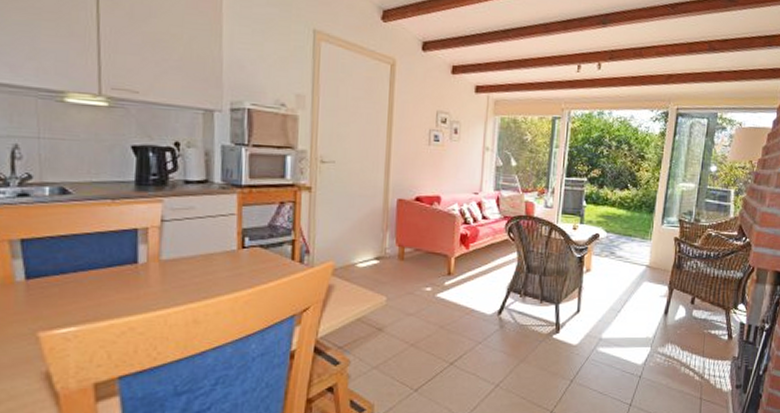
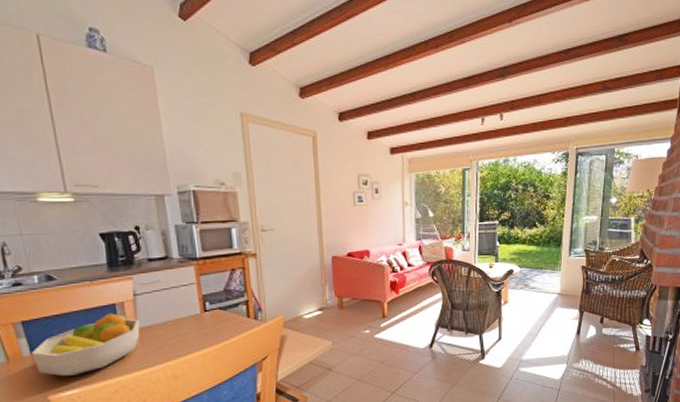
fruit bowl: none [26,239,163,310] -> present [31,313,140,376]

